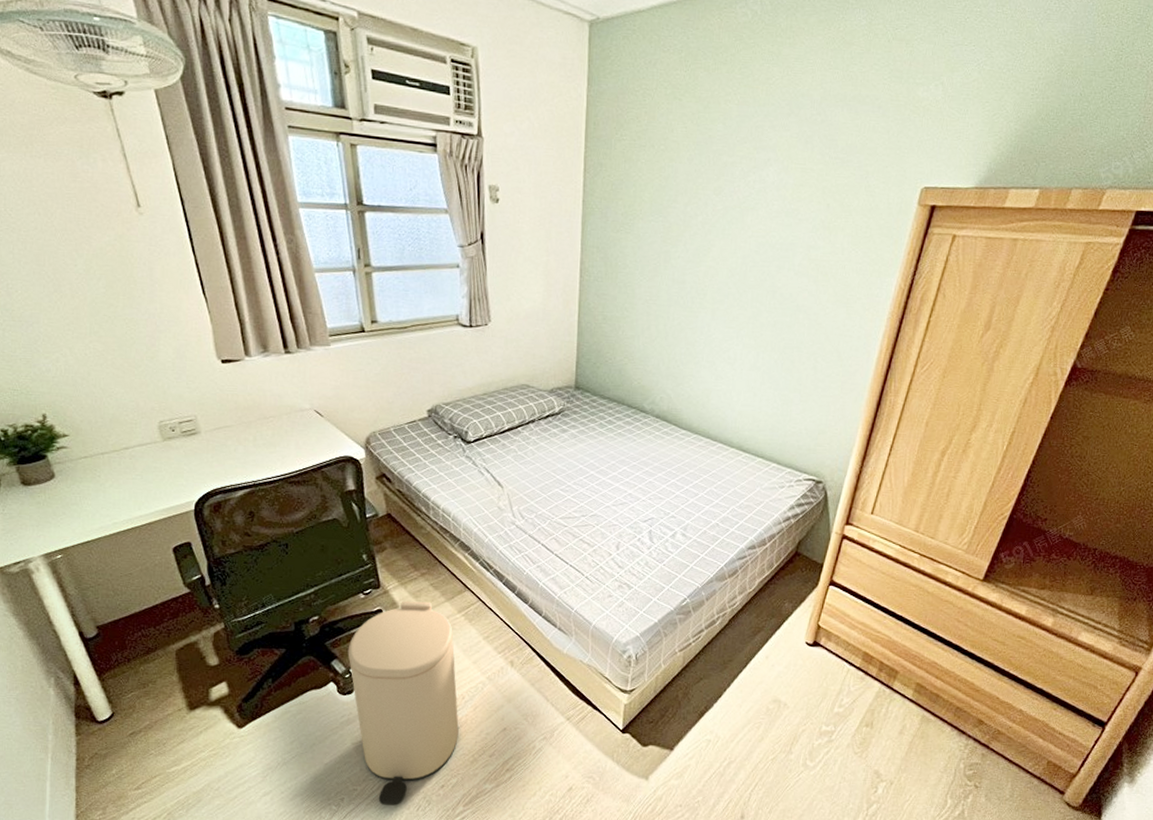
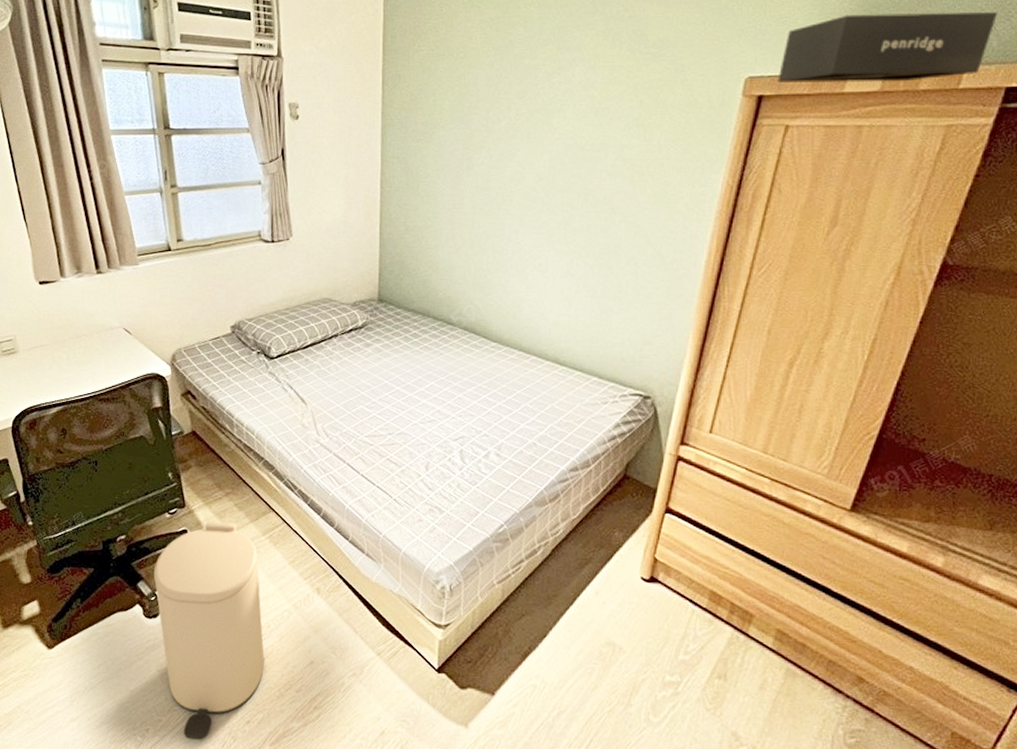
box: none [949,134,1136,201] -> present [777,12,999,82]

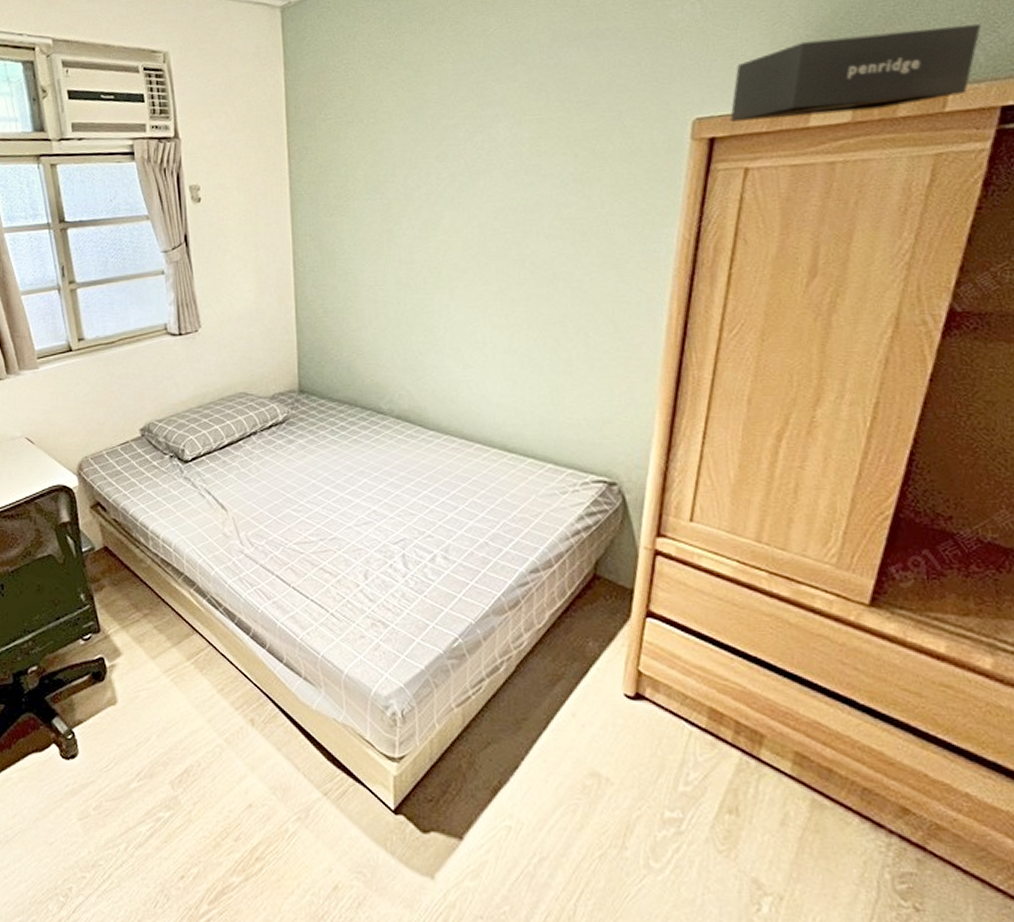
pedal bin: present [153,521,264,740] -> none [69,646,197,900]

